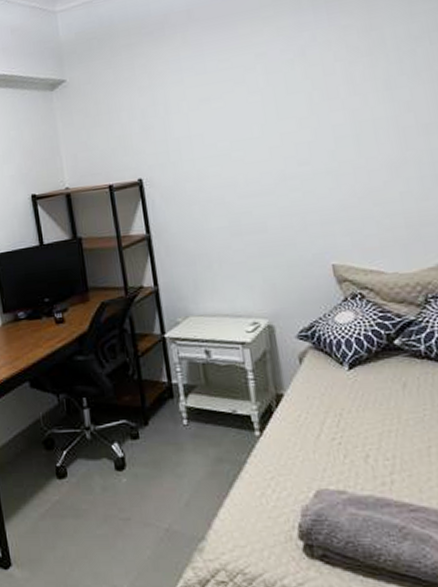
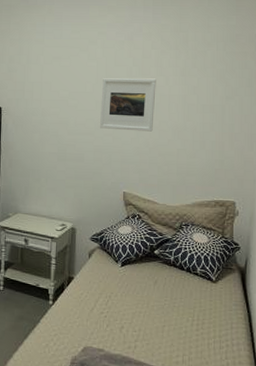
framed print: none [273,101,359,183] -> present [100,78,156,132]

